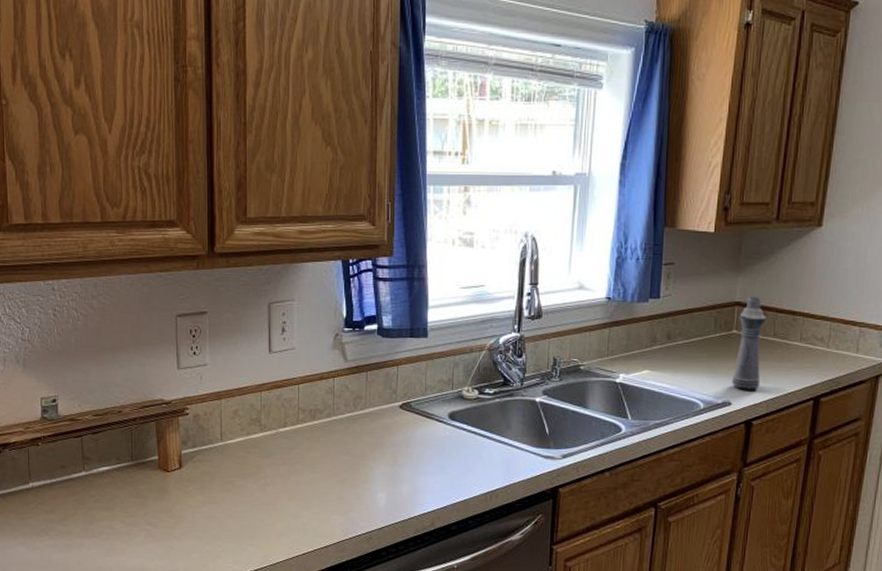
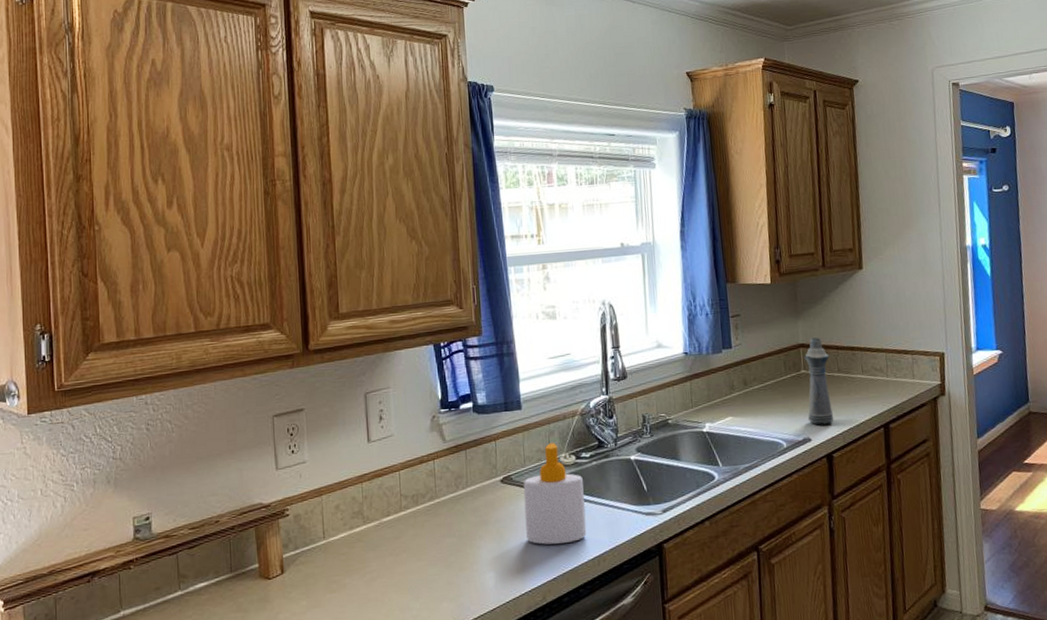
soap bottle: none [421,375,485,475] -> present [523,443,587,545]

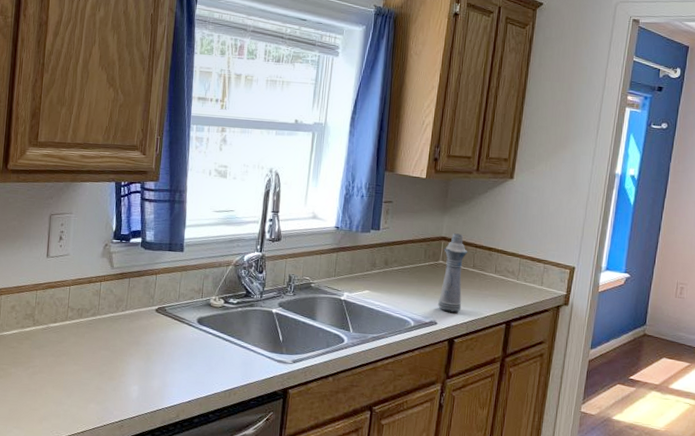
soap bottle: present [523,443,587,545] -> none [171,285,228,374]

